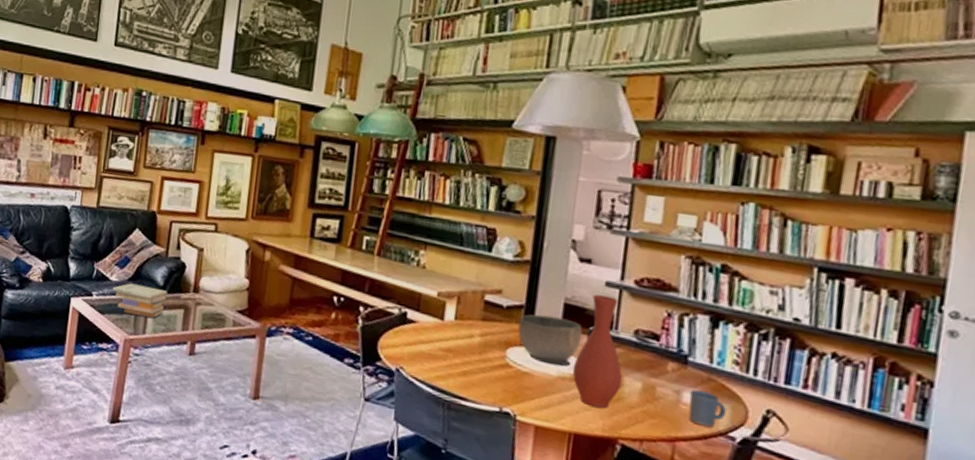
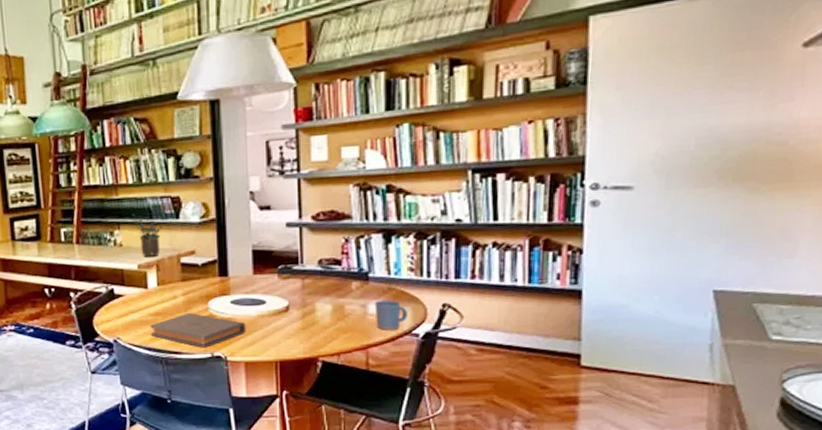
book: none [437,356,544,401] -> present [150,312,246,348]
potted plant: none [441,236,473,288] -> present [132,213,163,257]
bowl: present [517,314,583,365] -> none [215,263,273,307]
vase: present [572,294,623,409] -> none [269,235,314,335]

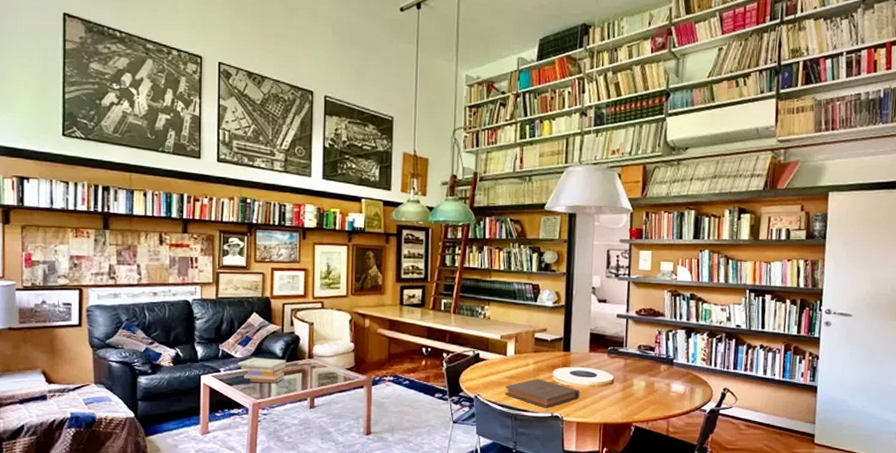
potted plant: present [132,213,163,257] -> none [500,293,524,330]
mug: present [374,300,407,330] -> none [676,382,699,405]

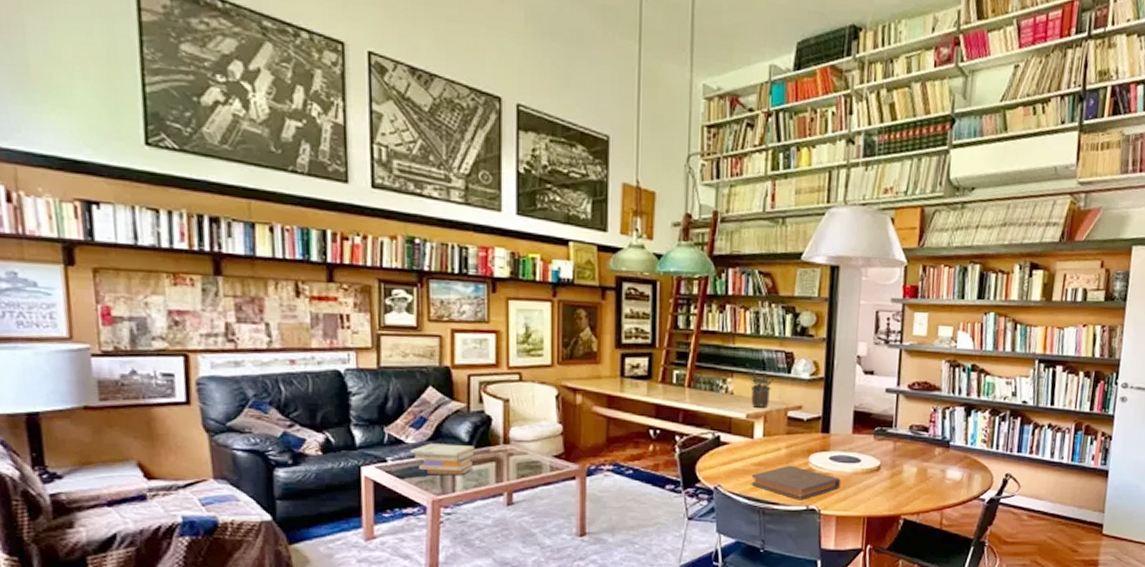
potted plant: none [500,293,524,330] -> present [746,363,775,408]

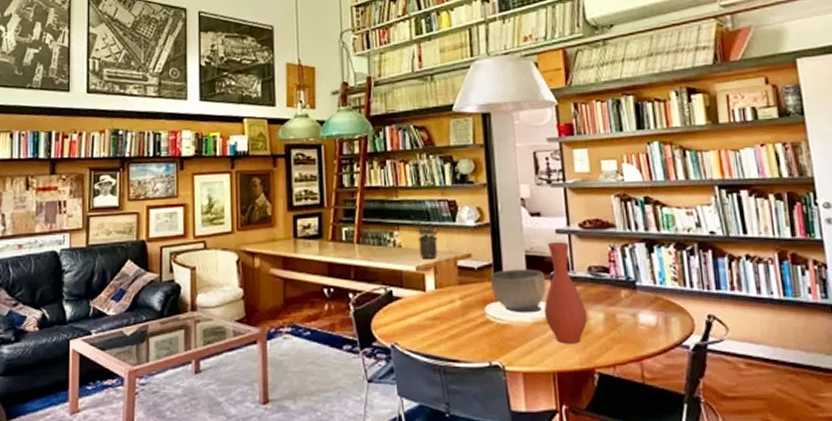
books: present [410,443,475,476] -> none [111,314,166,346]
book: present [751,465,841,500] -> none [428,317,523,356]
bowl: none [817,423,870,464] -> present [490,269,546,313]
vase: none [863,400,902,493] -> present [544,242,588,344]

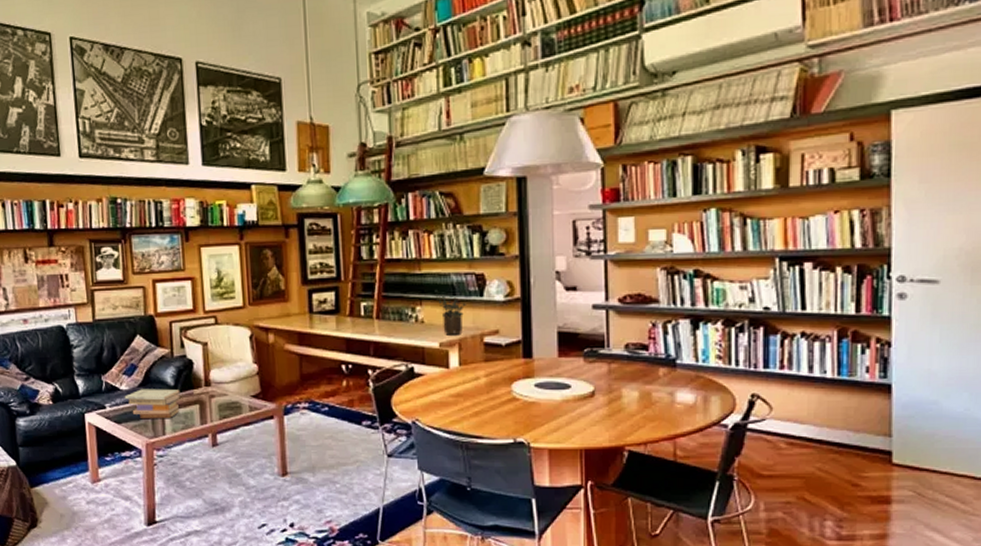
books: none [111,314,166,346] -> present [124,389,181,420]
bowl: present [490,269,546,313] -> none [519,346,579,391]
vase: present [544,242,588,344] -> none [574,318,621,422]

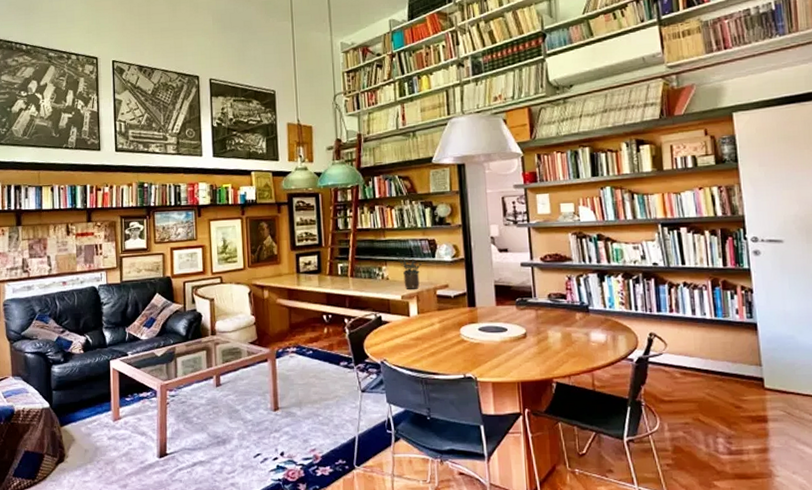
books: present [124,389,181,420] -> none [144,338,191,365]

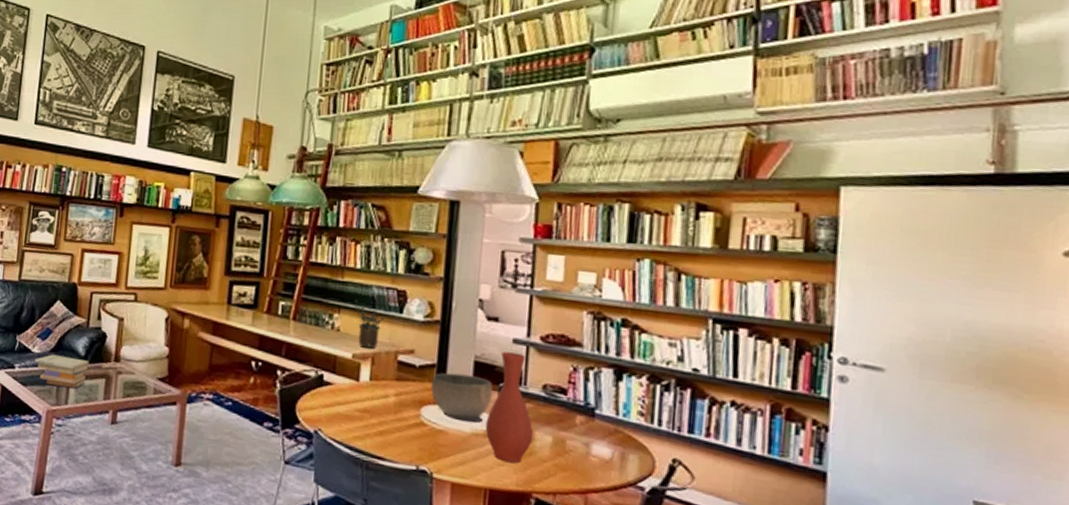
books: none [144,338,191,365] -> present [34,354,89,389]
bowl: none [465,296,513,334] -> present [431,372,493,422]
vase: none [510,273,547,359] -> present [485,351,534,464]

